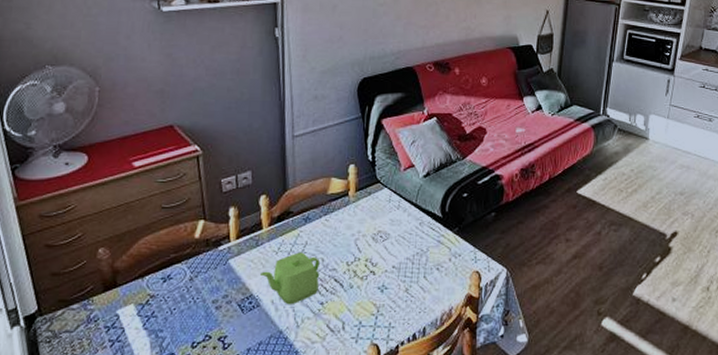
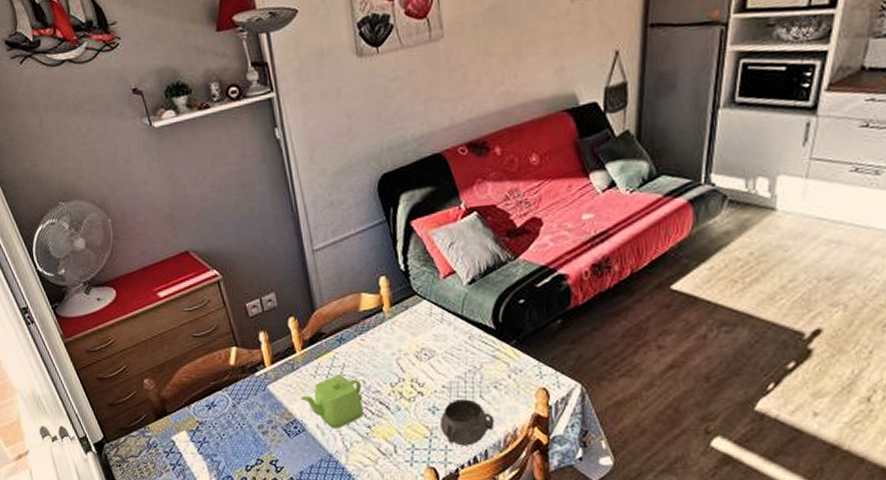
decorative bowl: none [386,279,434,323] -> present [439,399,495,446]

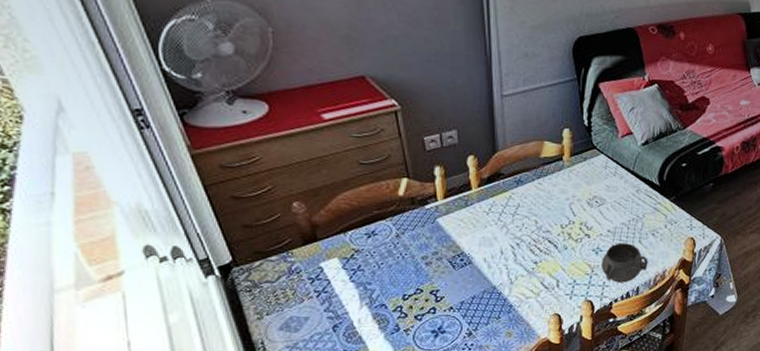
teapot: present [301,374,363,429] -> none [471,213,533,263]

